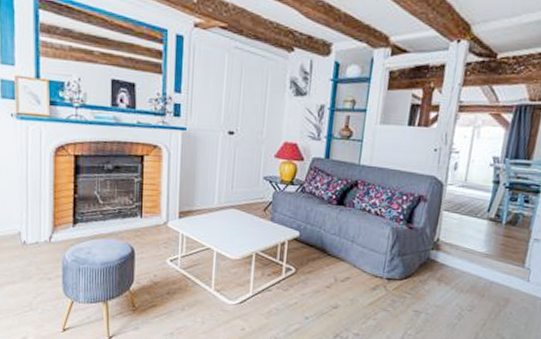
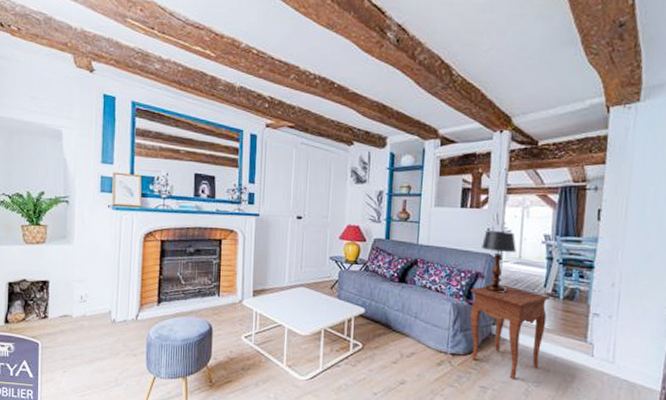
side table: none [407,208,493,305] -> present [470,284,551,380]
table lamp: none [426,151,463,218] -> present [482,230,516,294]

